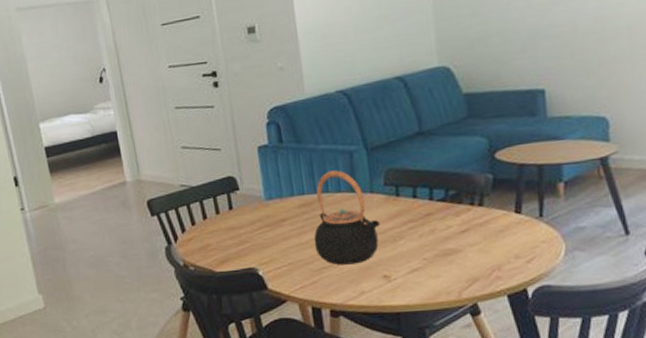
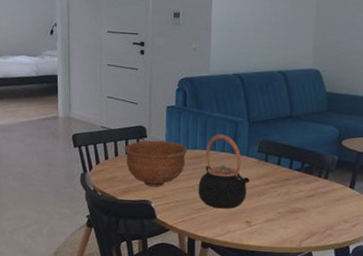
bowl: none [213,189,294,251] -> present [124,140,188,187]

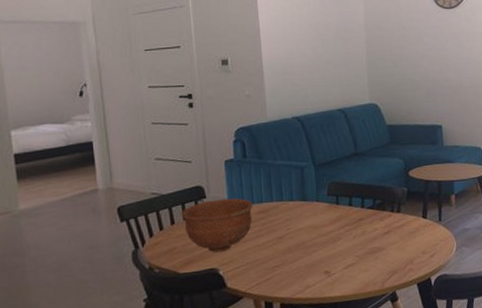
teapot: present [198,134,250,209] -> none [269,182,323,264]

